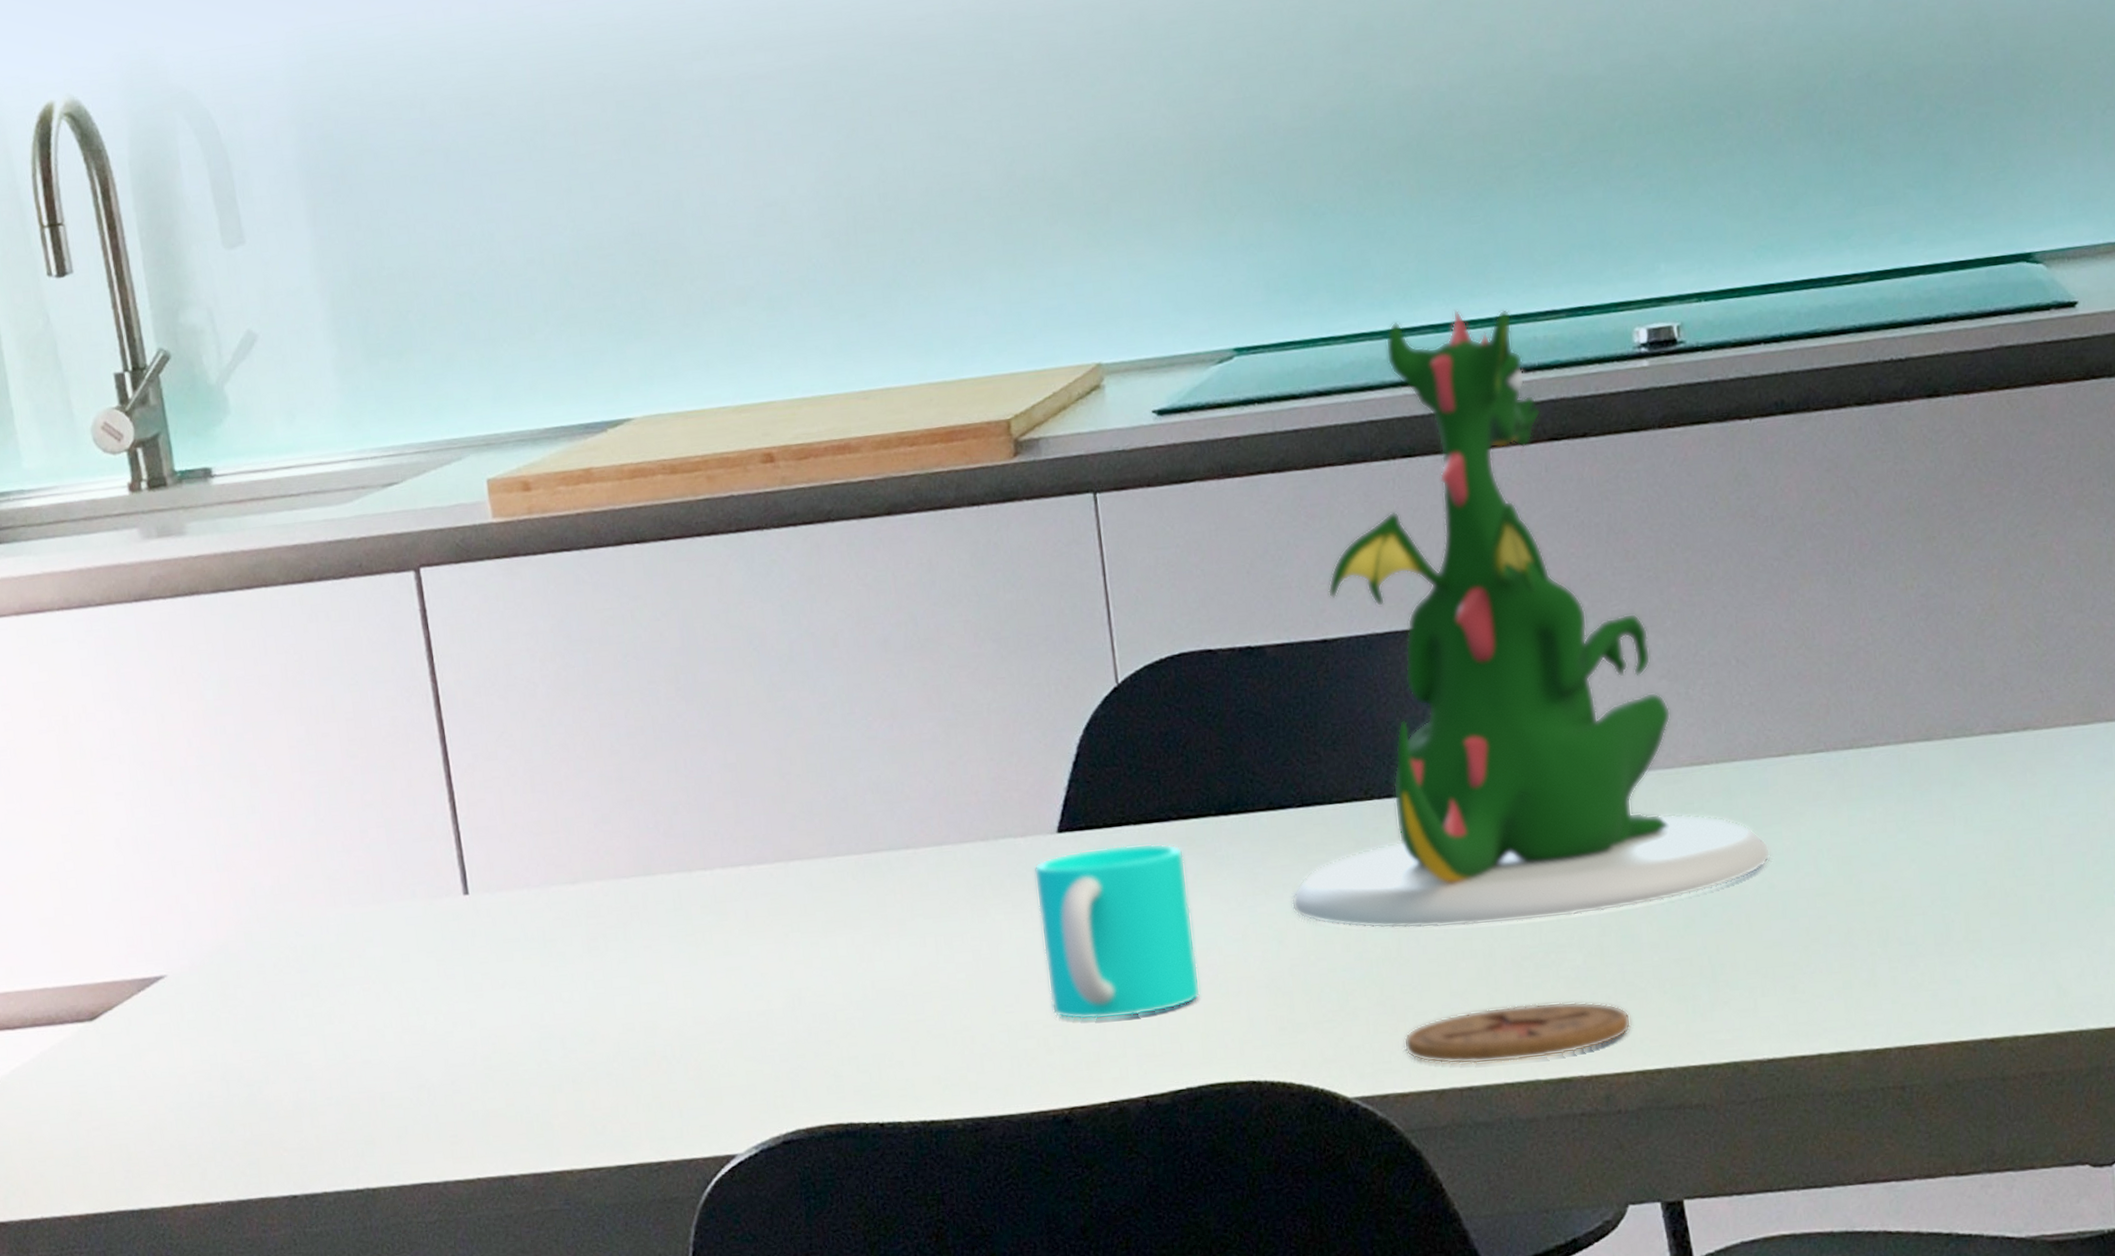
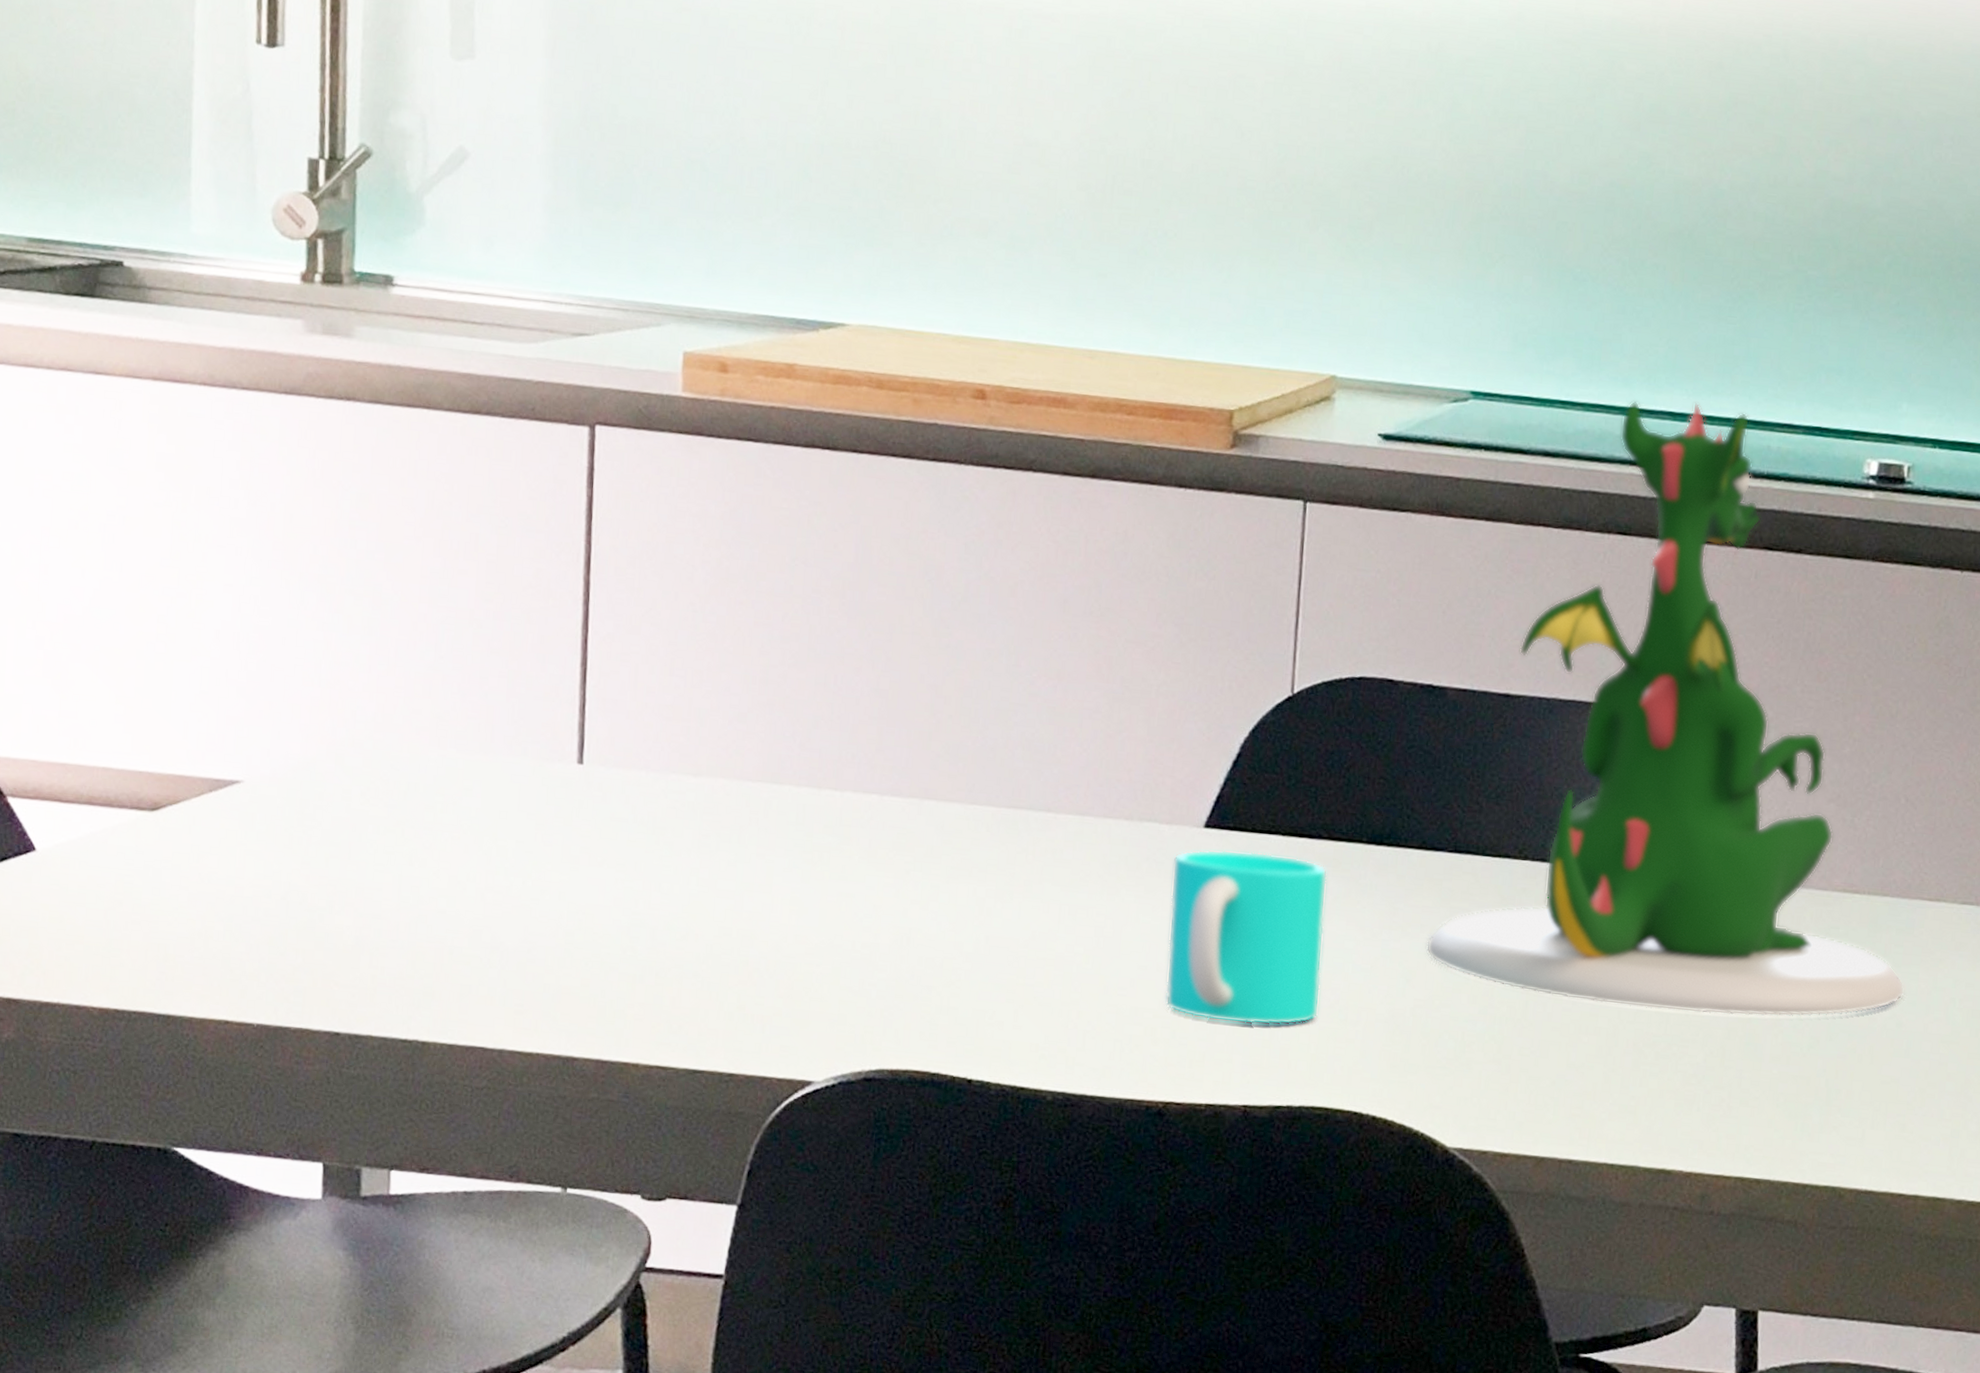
coaster: present [1403,1001,1632,1065] -> none [1511,1086,1740,1147]

